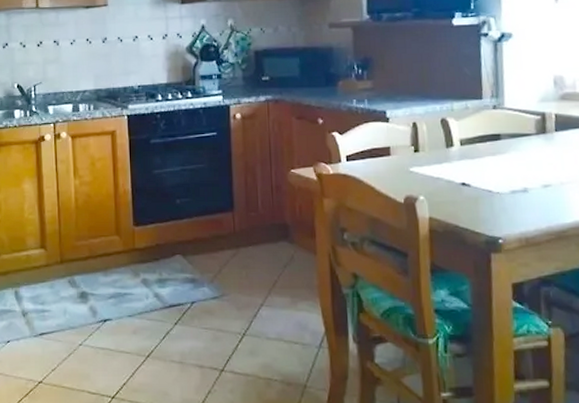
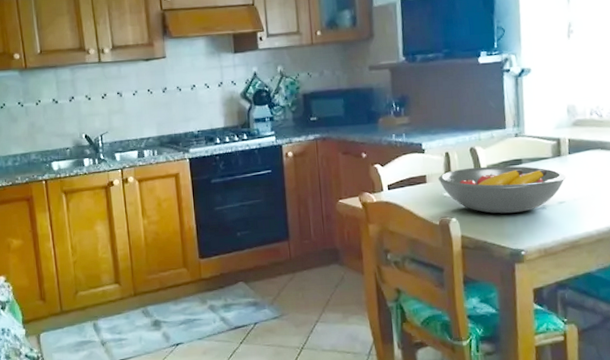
fruit bowl: none [404,140,551,195] -> present [438,165,566,214]

